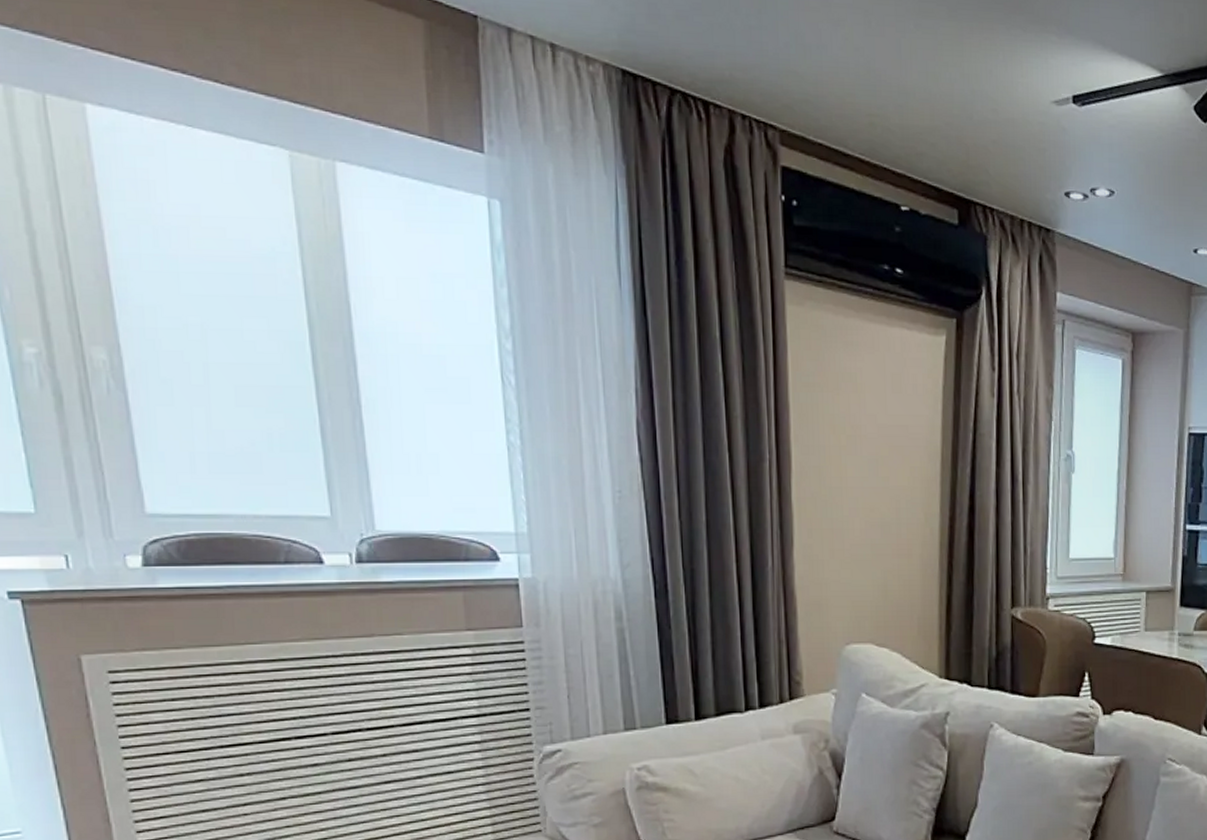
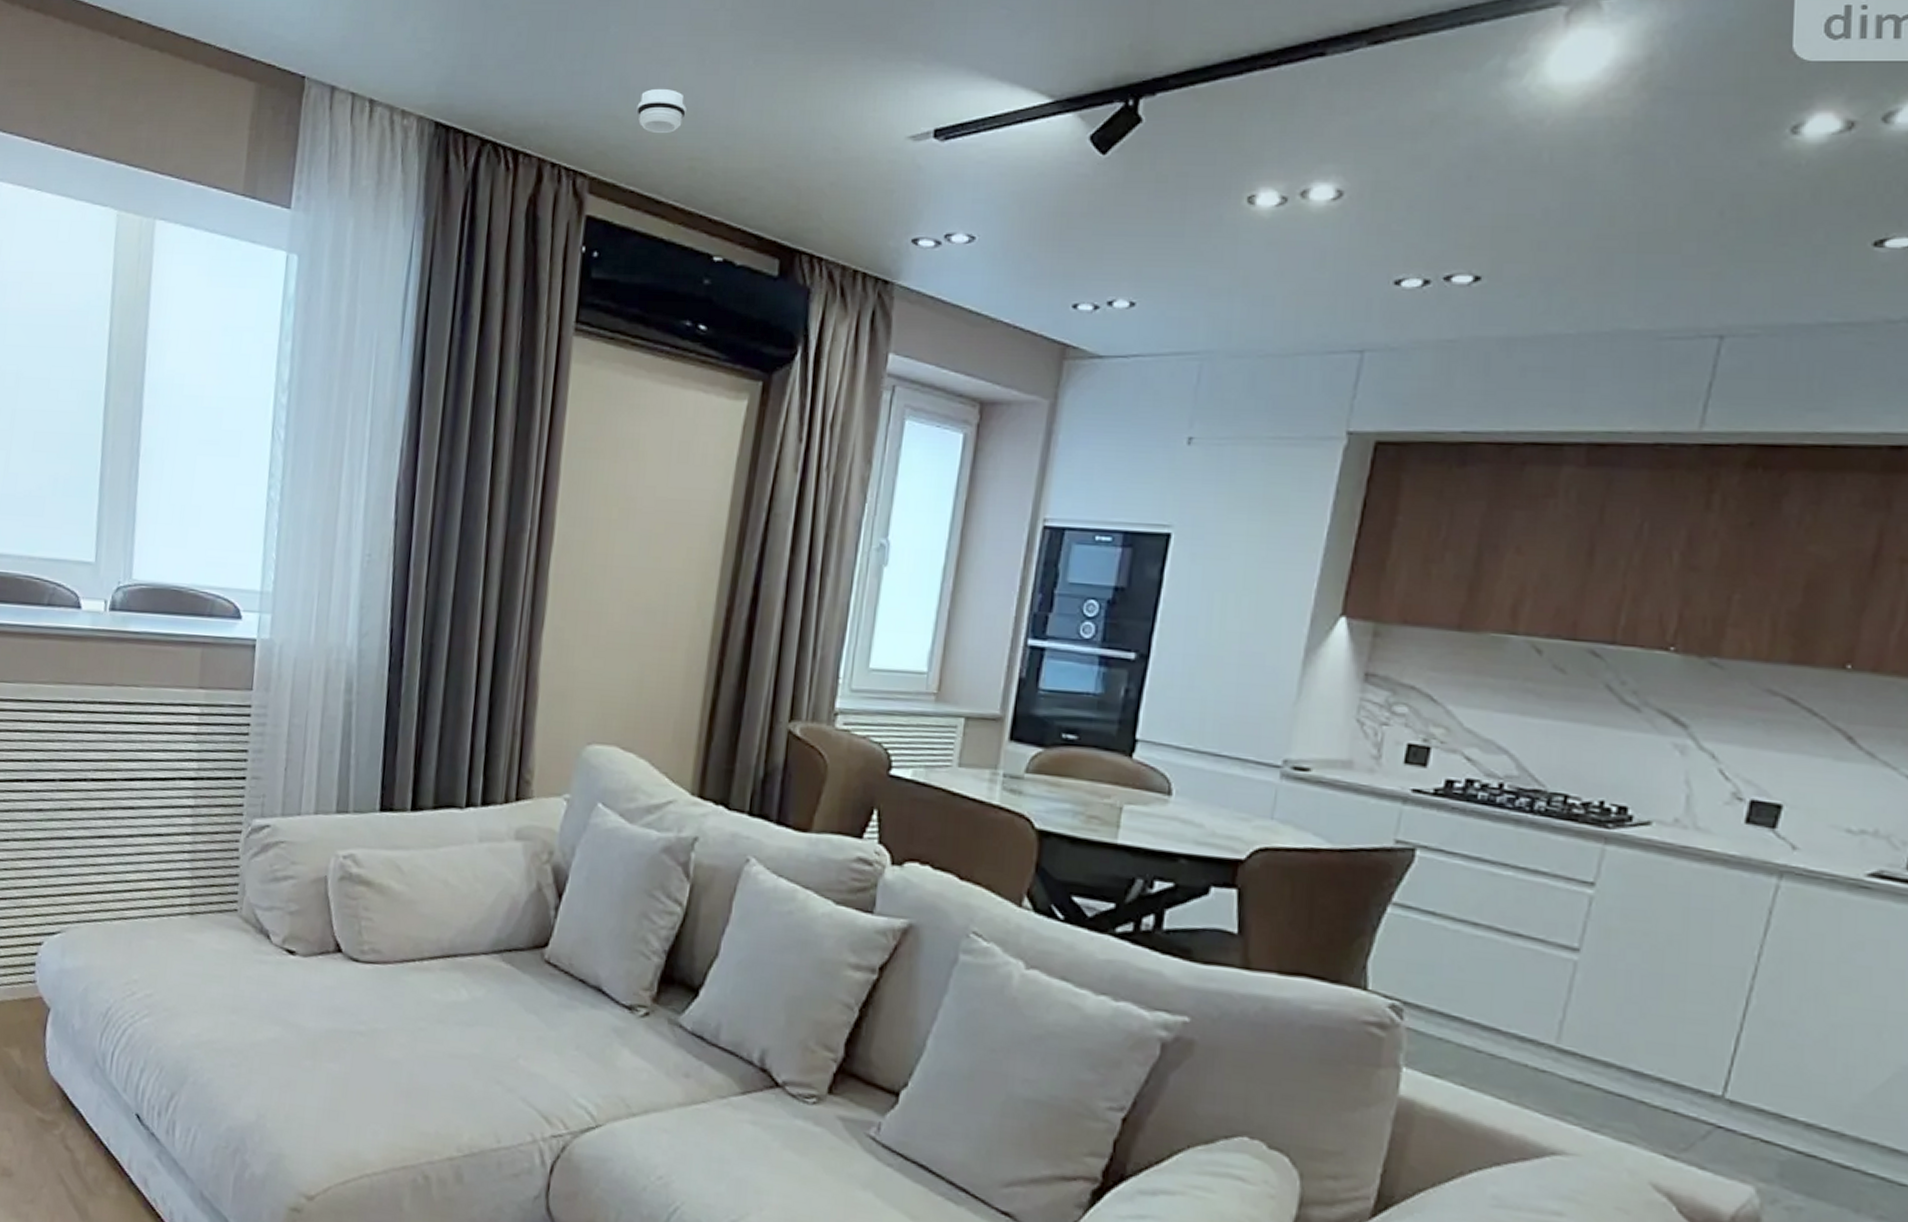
smoke detector: none [814,46,860,91] -> present [636,88,687,134]

